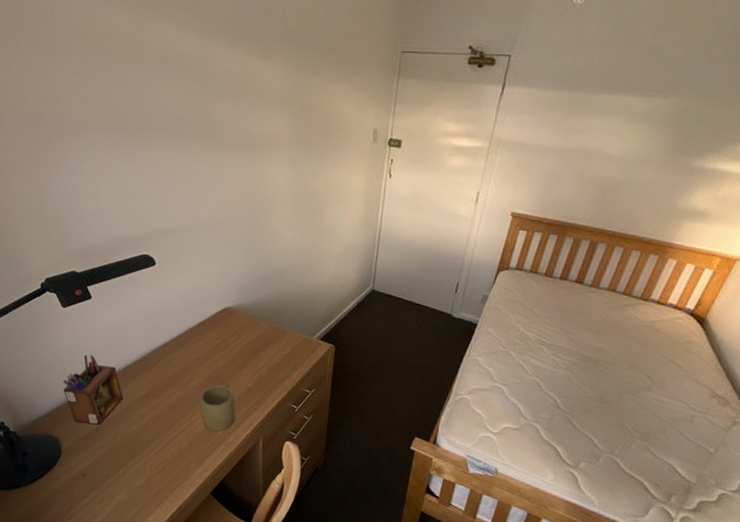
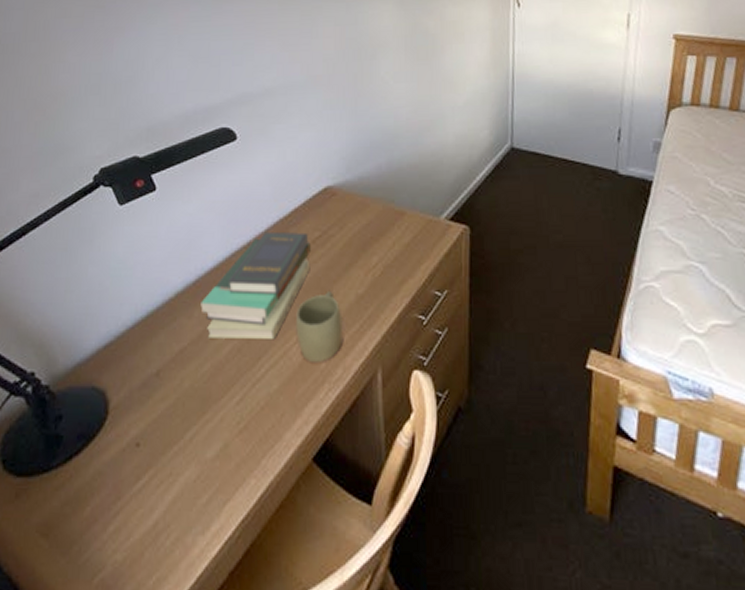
desk organizer: present [62,354,124,425] -> none [114,266,194,366]
books: none [128,336,213,413] -> present [200,231,311,339]

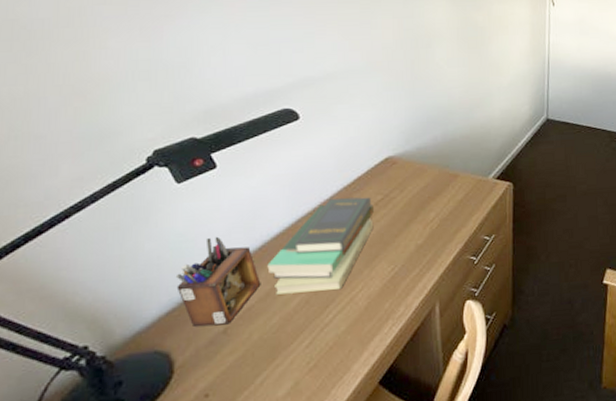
desk organizer: none [114,266,194,366] -> present [175,236,261,327]
mug: present [296,292,343,364] -> none [361,244,404,305]

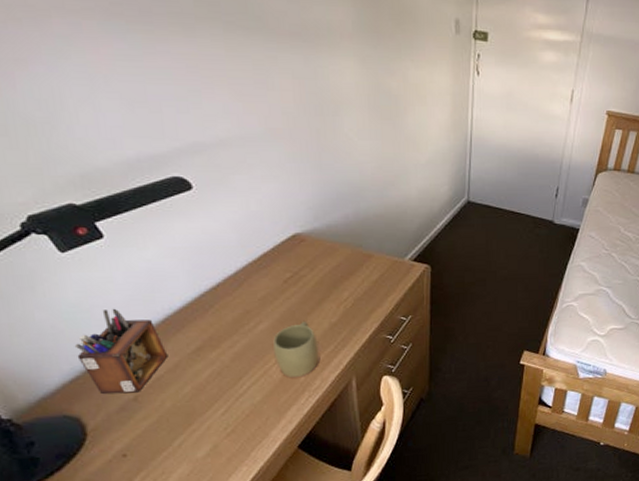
books: present [267,197,374,295] -> none [173,274,284,366]
mug: none [361,244,404,305] -> present [273,322,319,378]

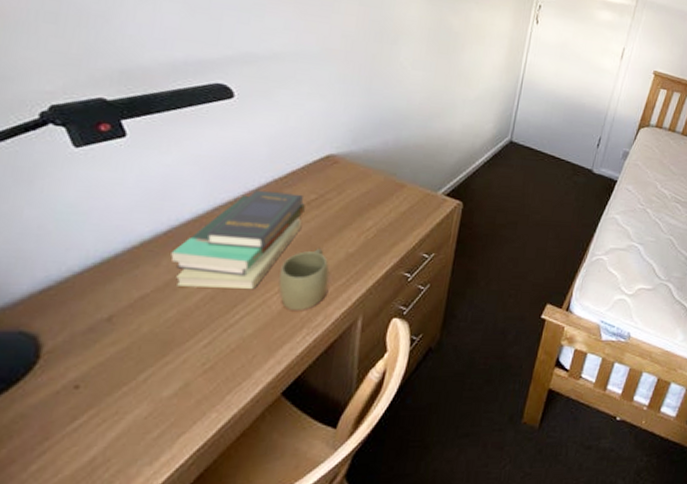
desk organizer: present [74,308,168,395] -> none [57,213,161,312]
books: none [173,274,284,366] -> present [171,189,305,289]

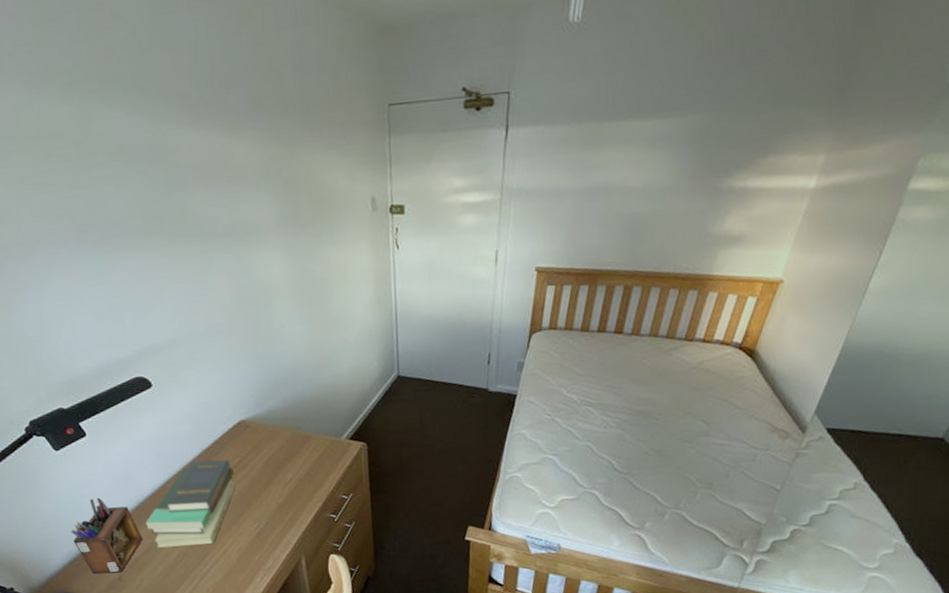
desk organizer: none [57,213,161,312] -> present [70,497,143,574]
mug: present [278,249,330,312] -> none [229,504,271,558]

